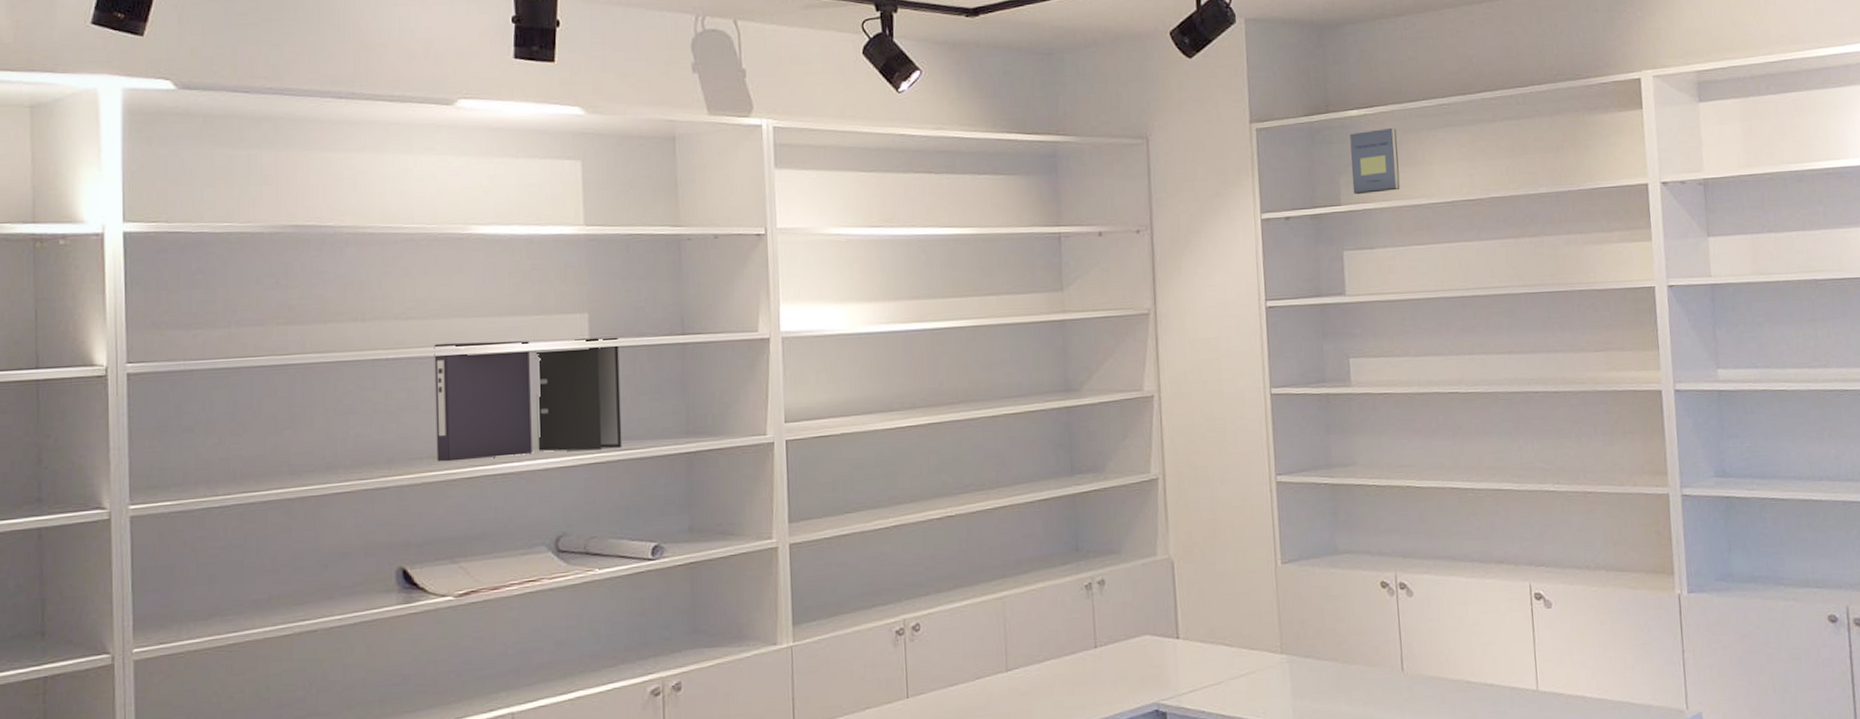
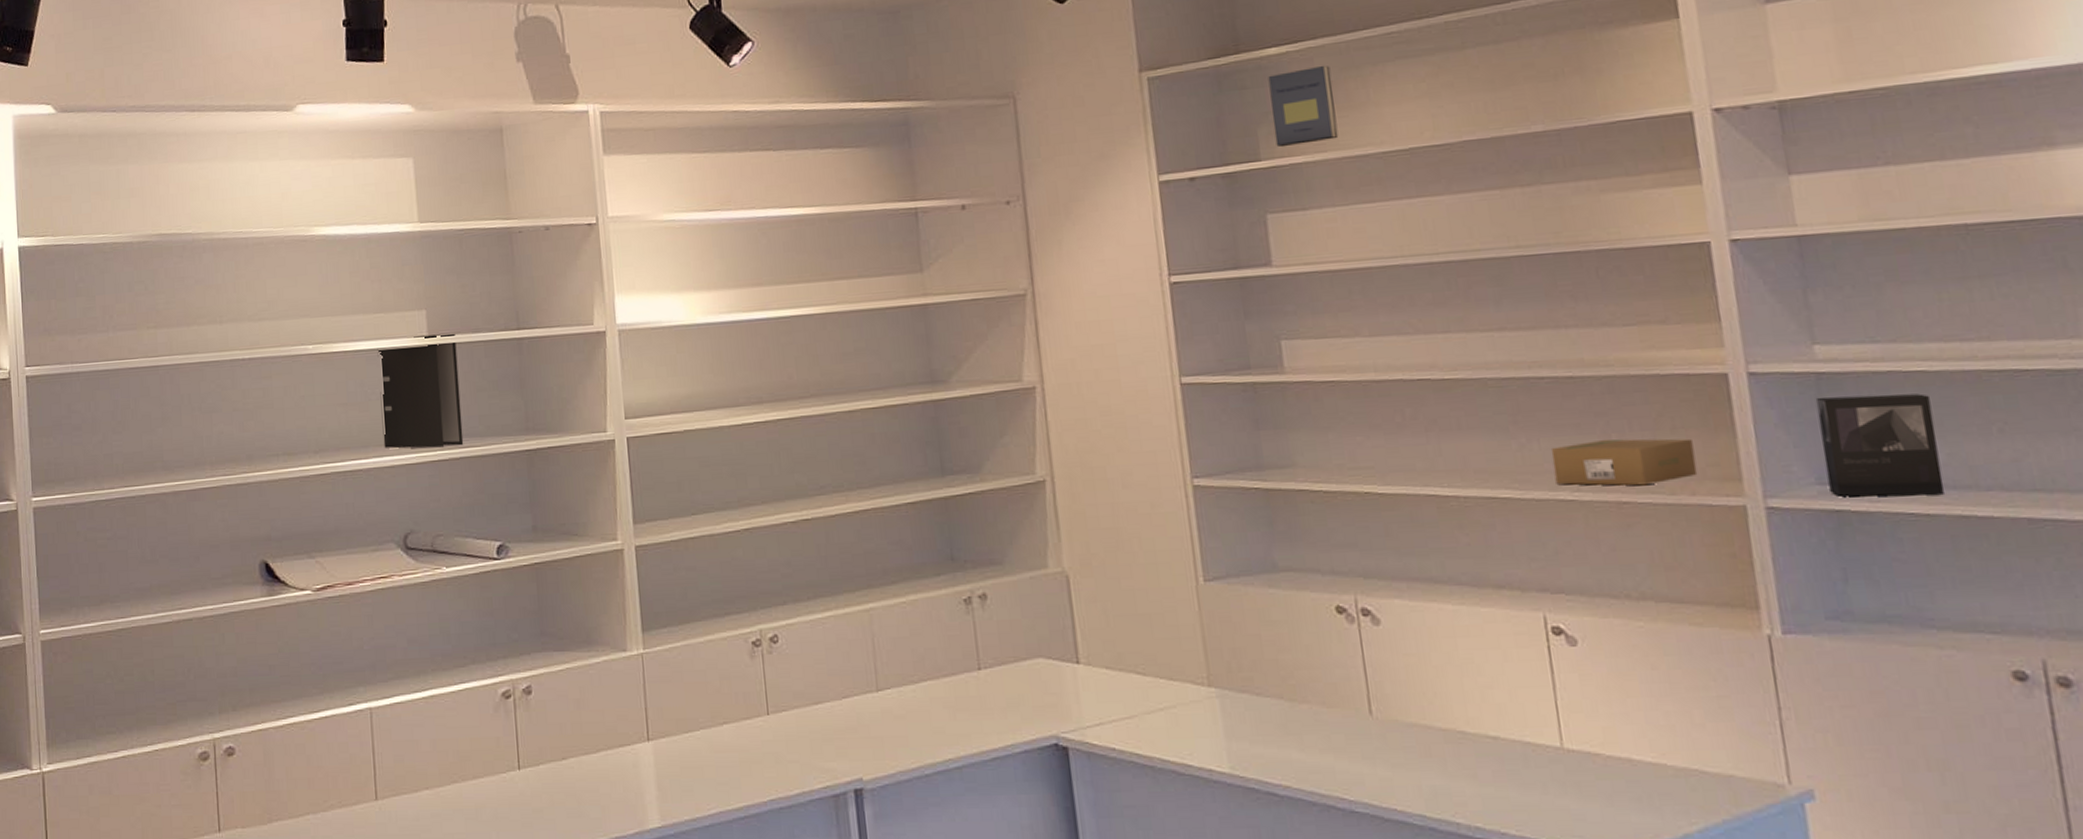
binder: present [434,341,532,462] -> none [284,339,379,459]
box: none [1540,441,1639,479] -> present [1551,438,1698,486]
product box: none [1717,407,1794,487] -> present [1815,393,1945,498]

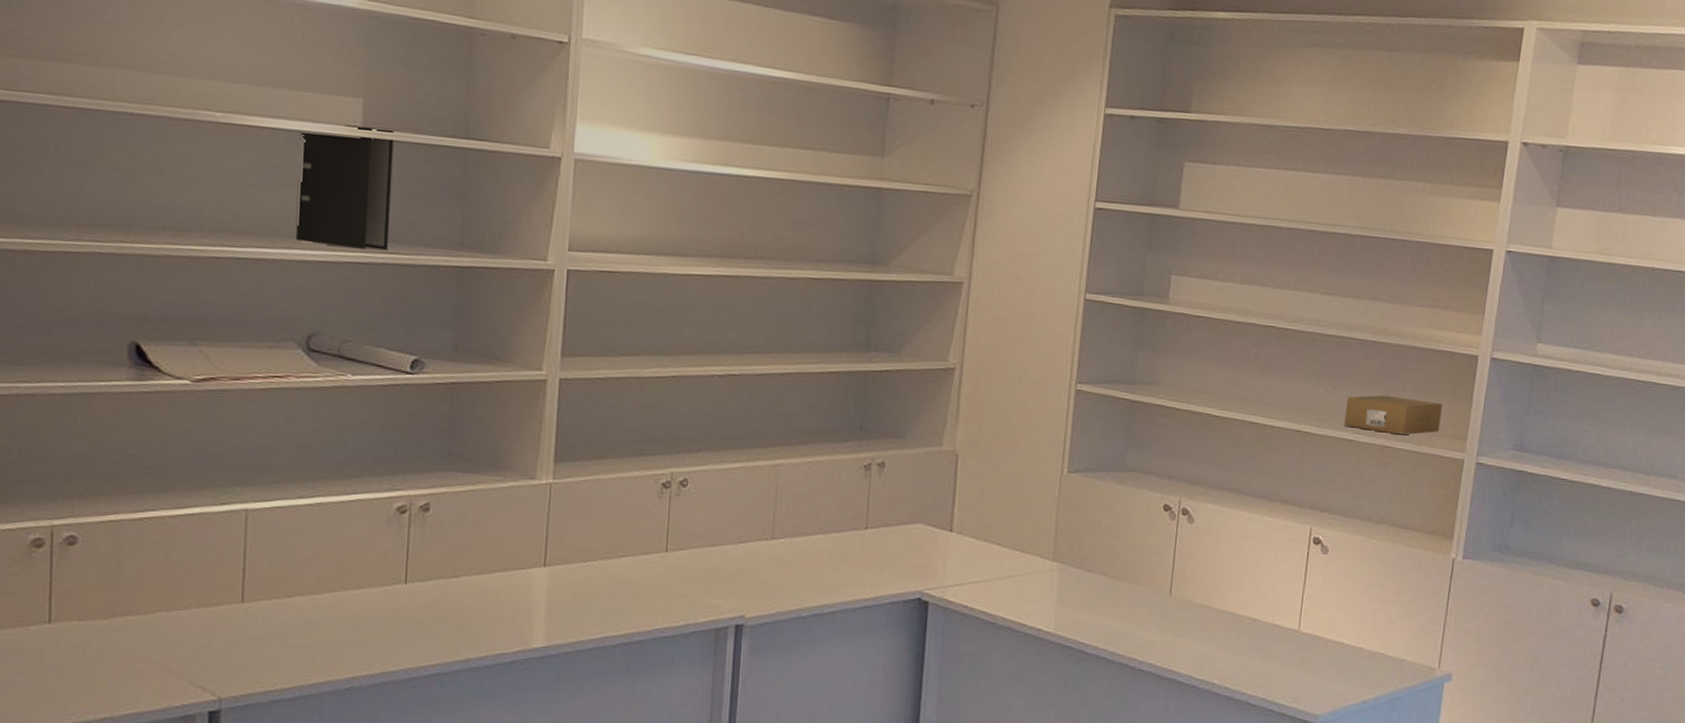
book: present [1268,65,1339,148] -> none [1205,36,1262,107]
product box: present [1815,393,1945,498] -> none [1519,383,1597,469]

